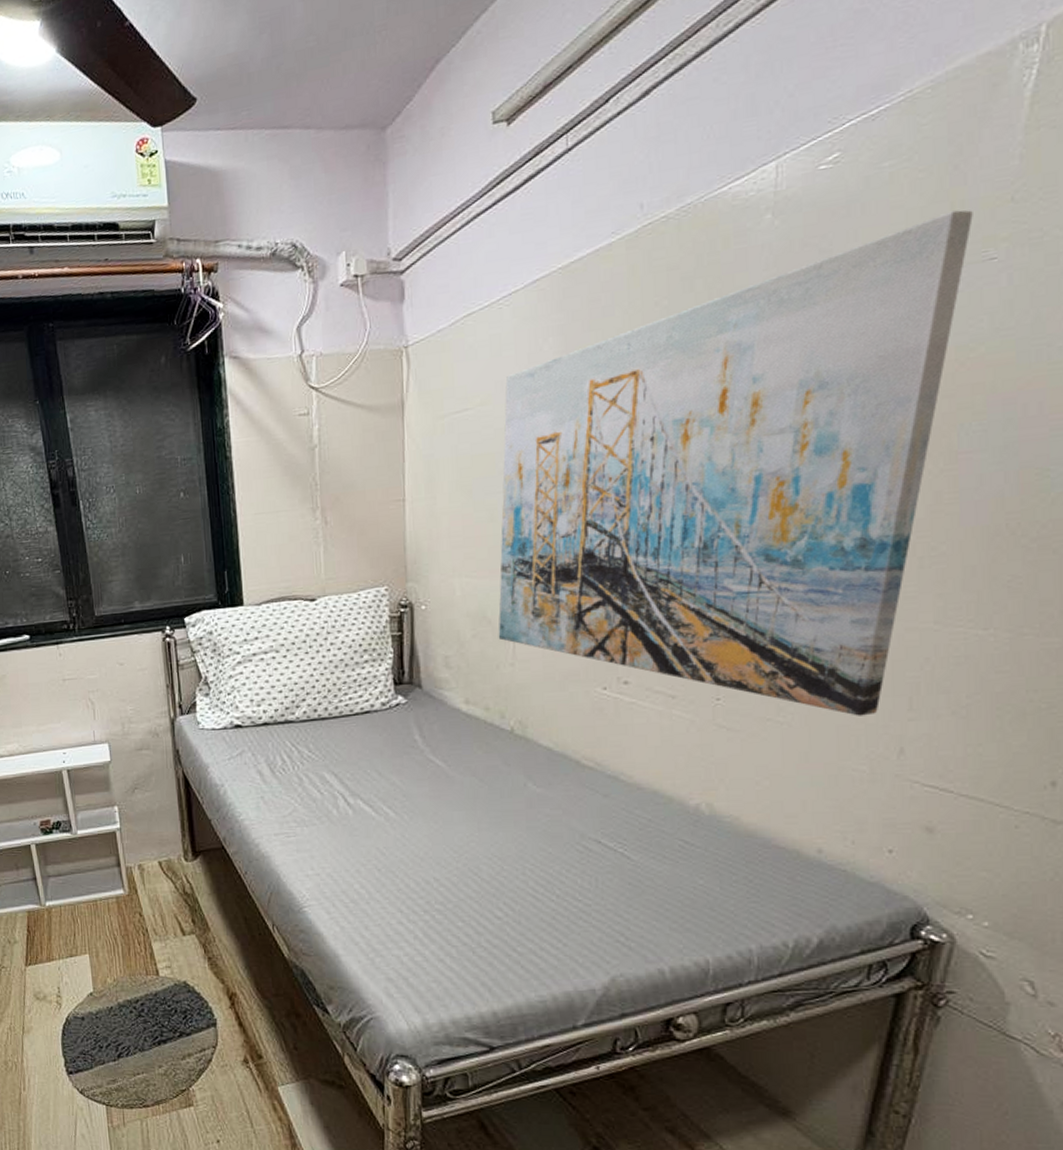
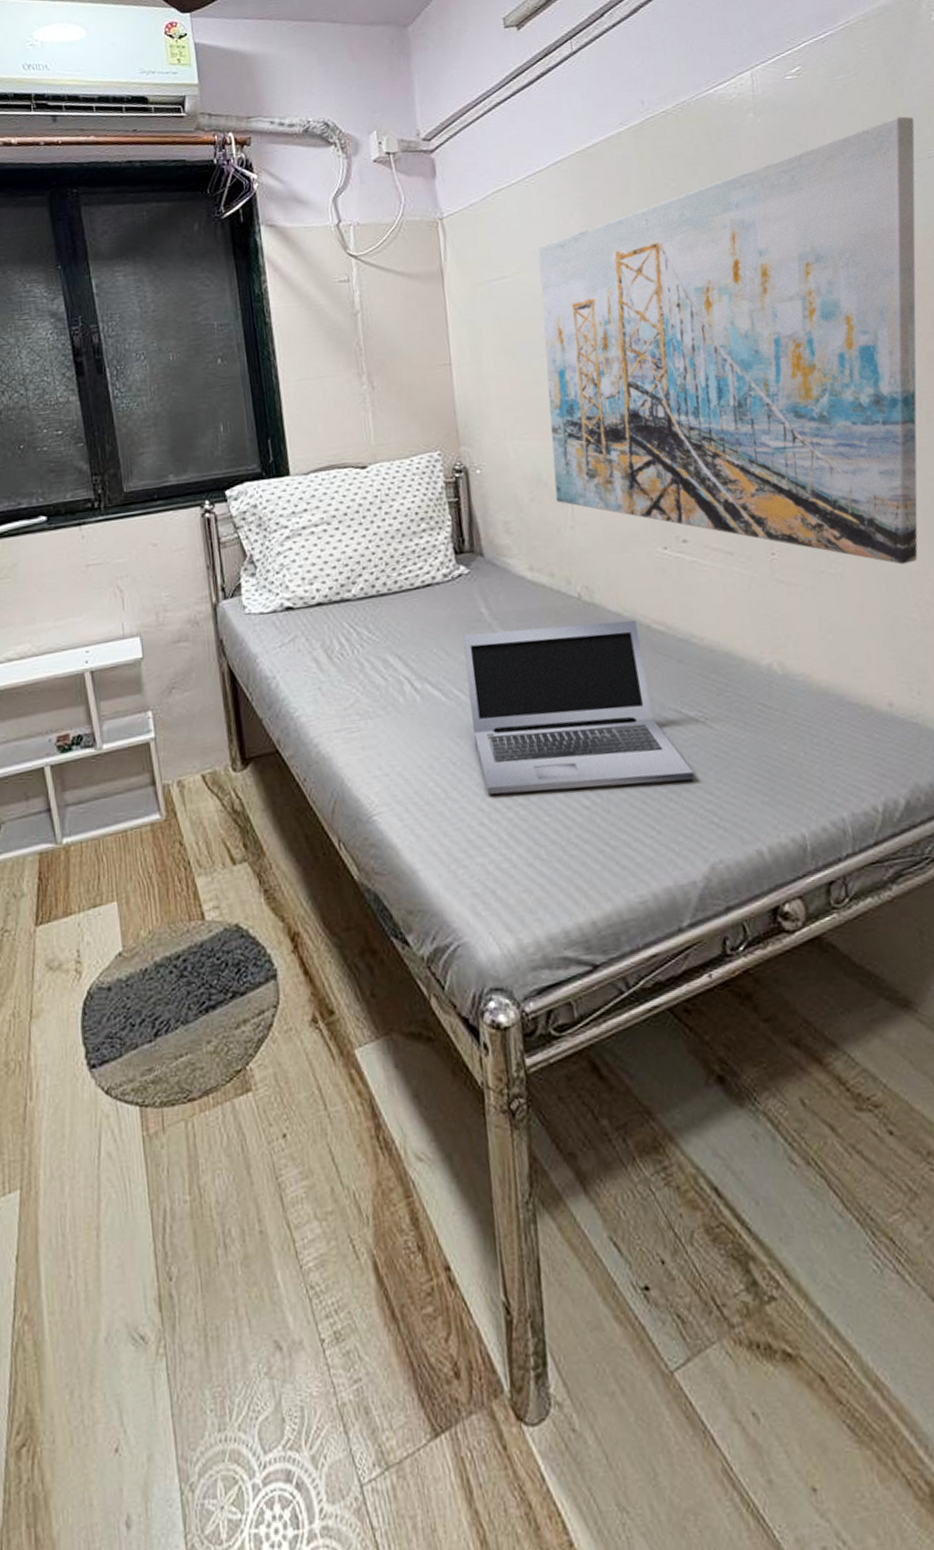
laptop: none [395,754,606,903] -> present [462,619,694,794]

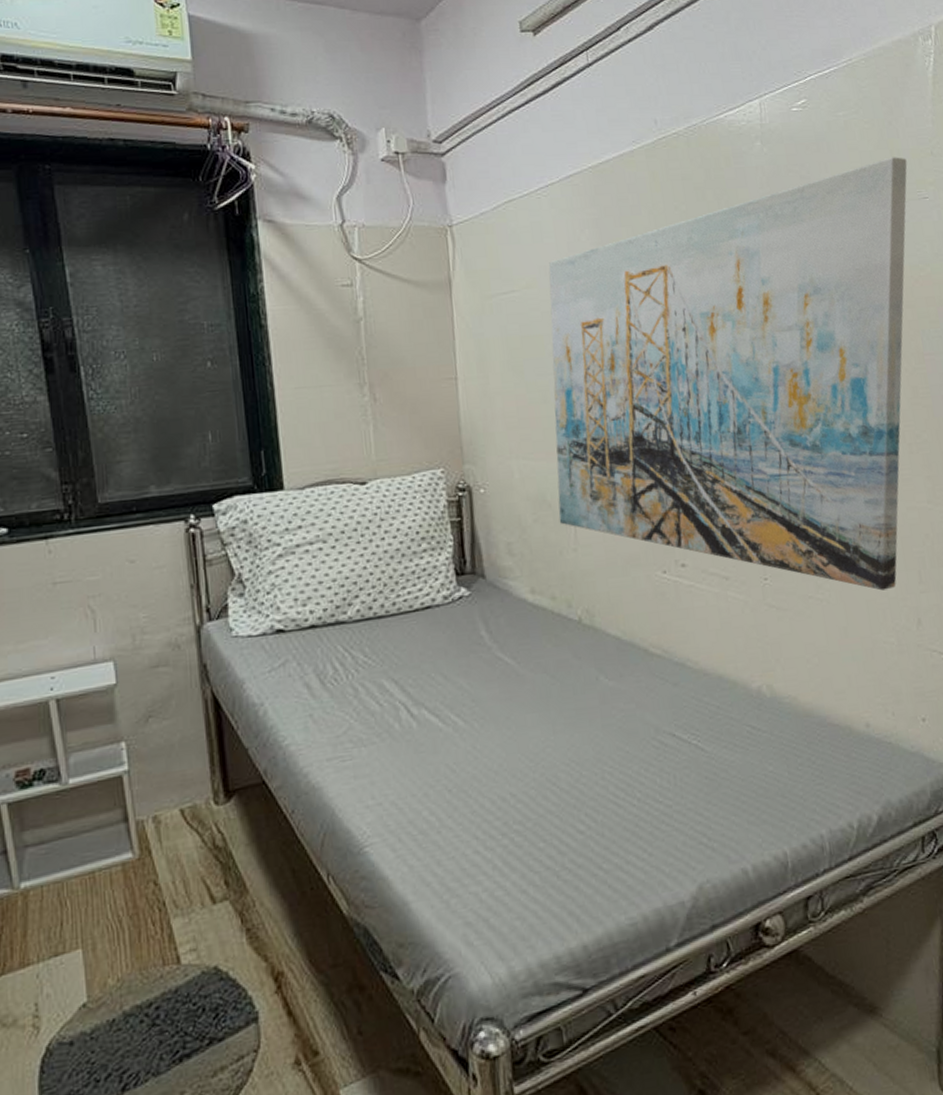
laptop: present [462,619,694,794] -> none [461,643,685,822]

